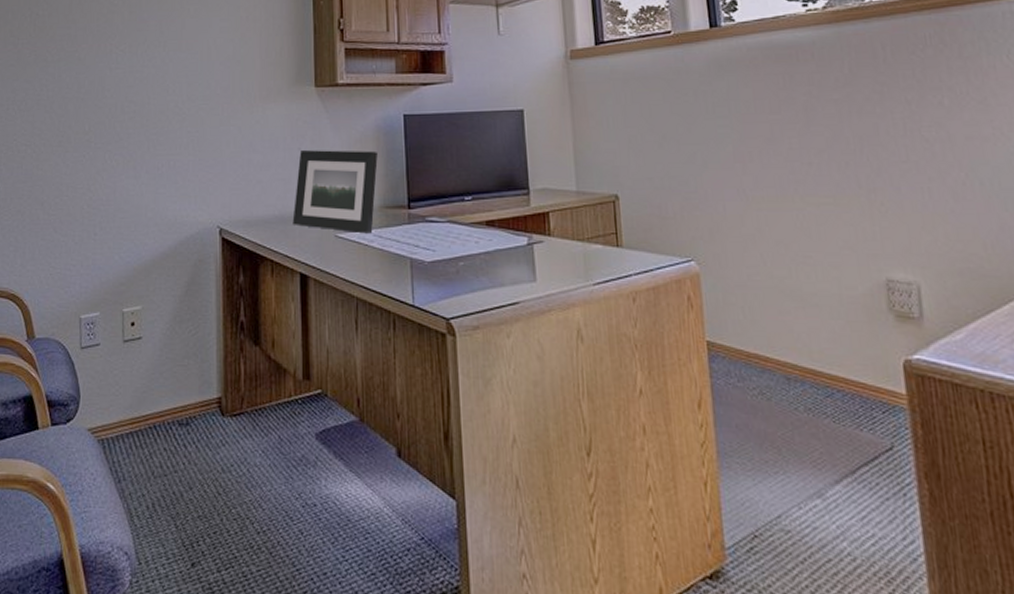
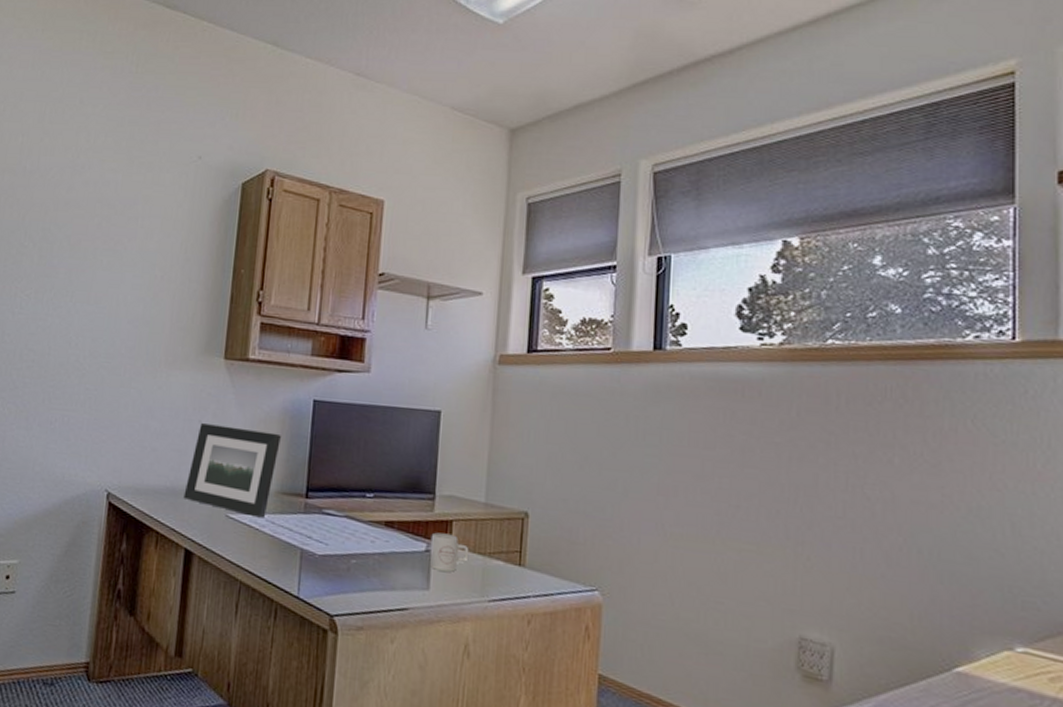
mug: none [530,225,569,263] -> present [429,532,470,573]

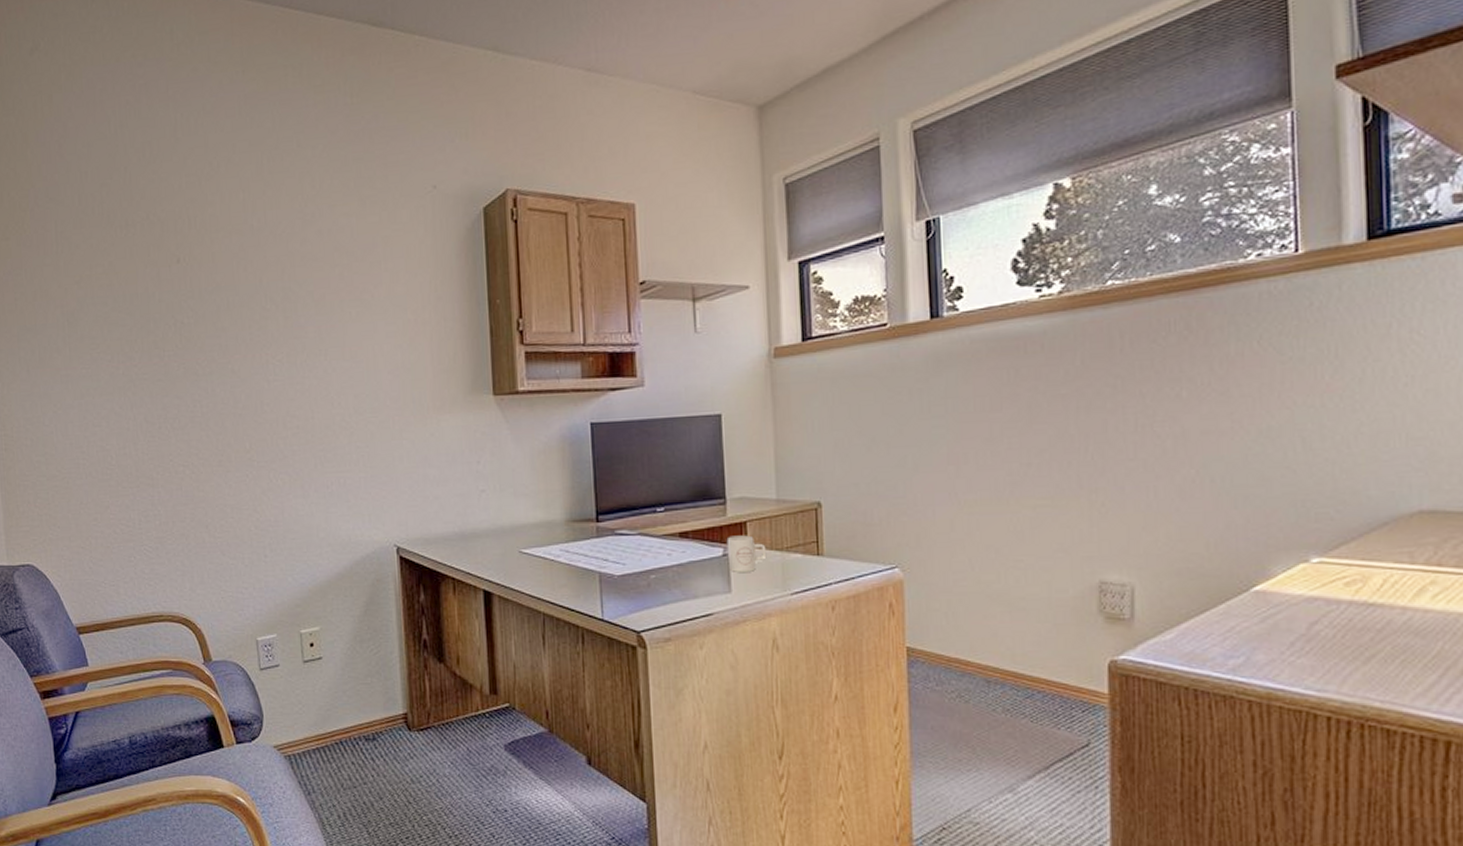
picture frame: present [183,423,281,518] -> none [473,462,563,549]

